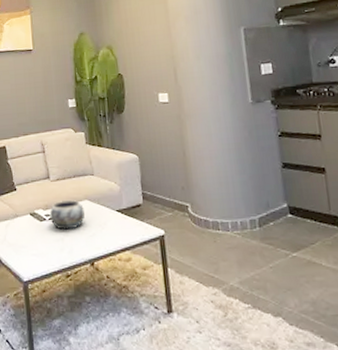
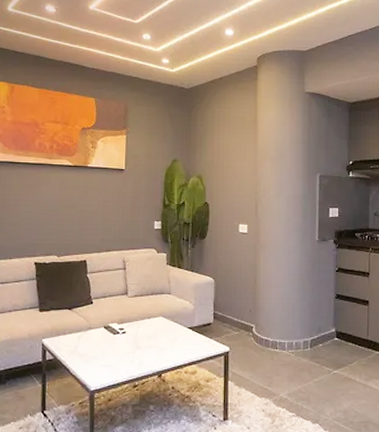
decorative bowl: present [49,200,85,231] -> none [123,316,158,345]

